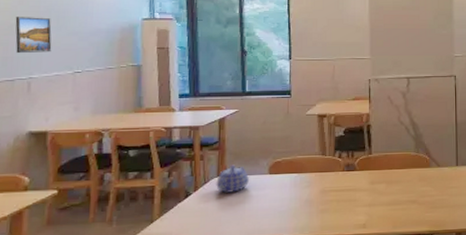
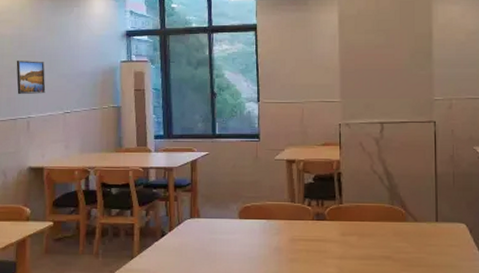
teapot: present [216,165,250,194] -> none [189,207,221,236]

